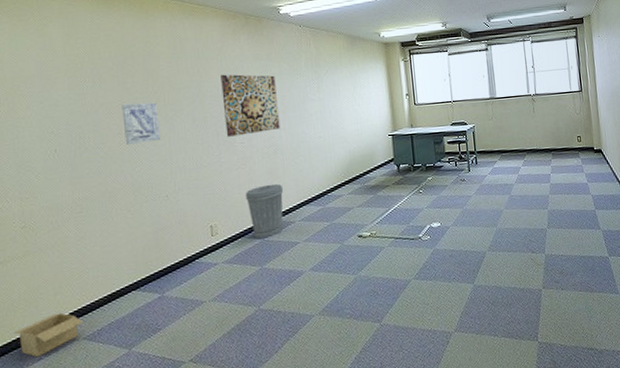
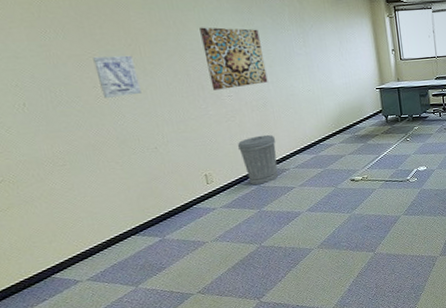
cardboard box: present [14,312,83,358] -> none [12,258,84,299]

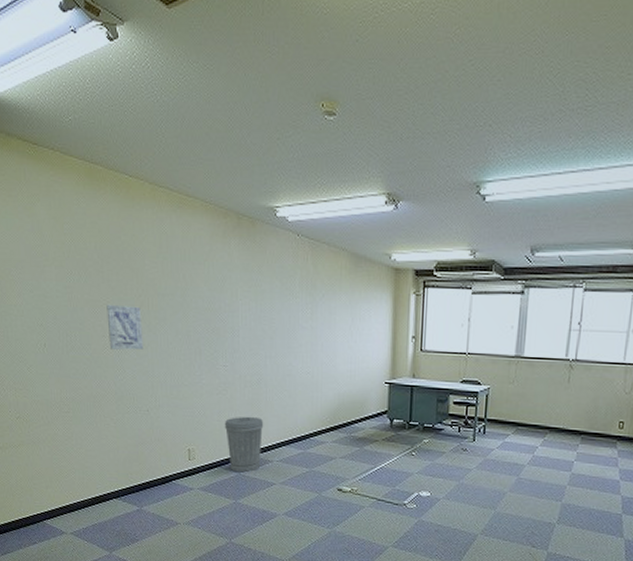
wall art: present [199,27,268,90] -> none [207,284,266,358]

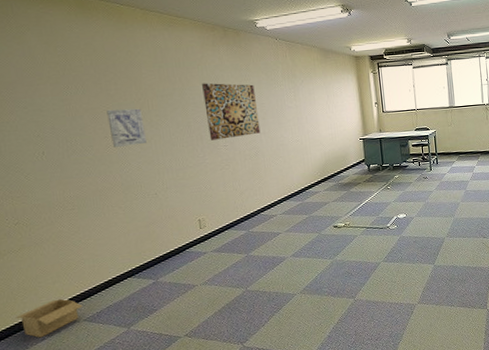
cardboard box: none [13,505,70,541] -> present [16,298,82,338]
wall art: none [207,284,266,358] -> present [202,82,261,141]
trash can: present [224,416,264,473] -> none [229,182,267,231]

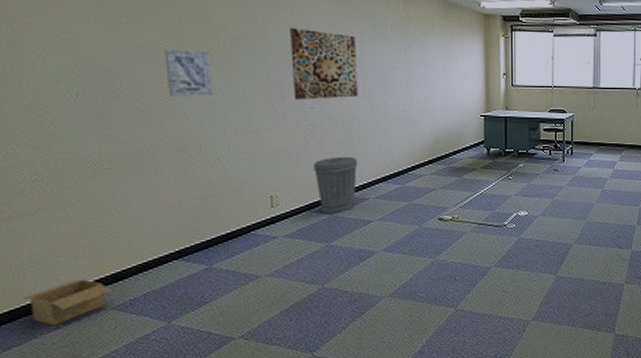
trash can: none [229,182,267,231] -> present [312,156,358,214]

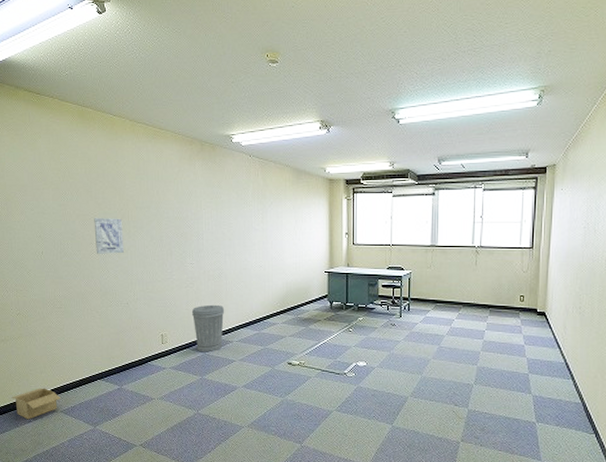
wall art: present [290,27,358,100] -> none [176,198,226,257]

